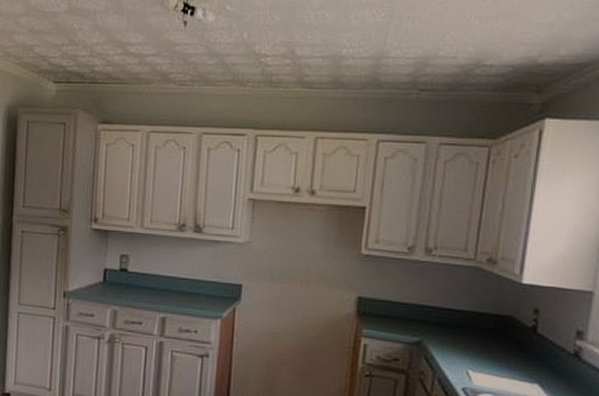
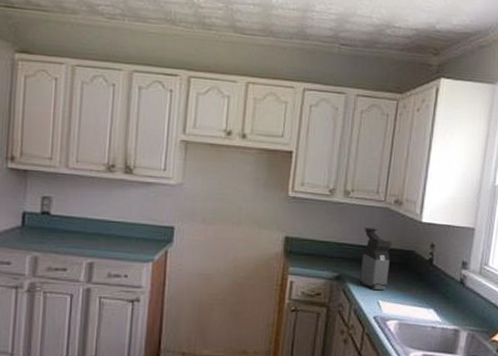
coffee maker: none [444,289,484,359] -> present [359,227,392,290]

